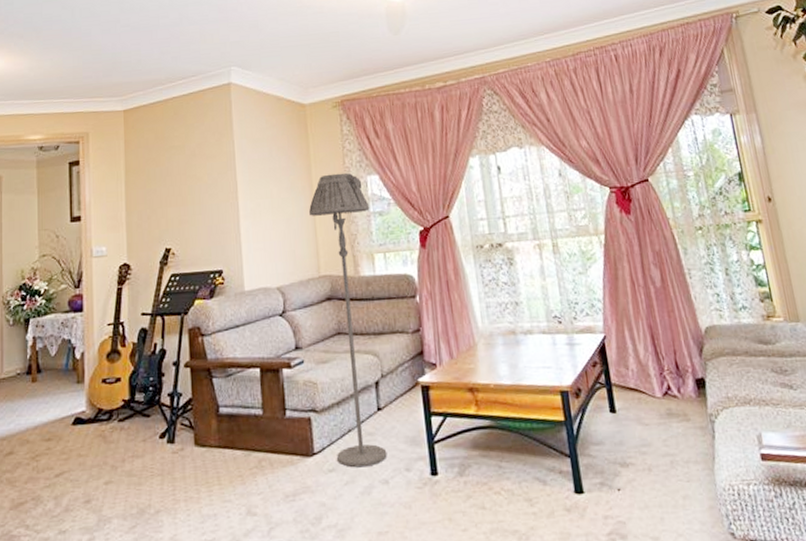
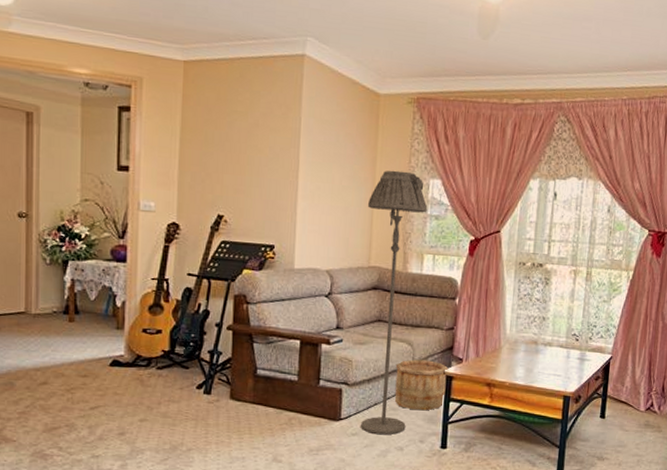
wooden bucket: none [364,370,425,432] -> present [394,359,449,411]

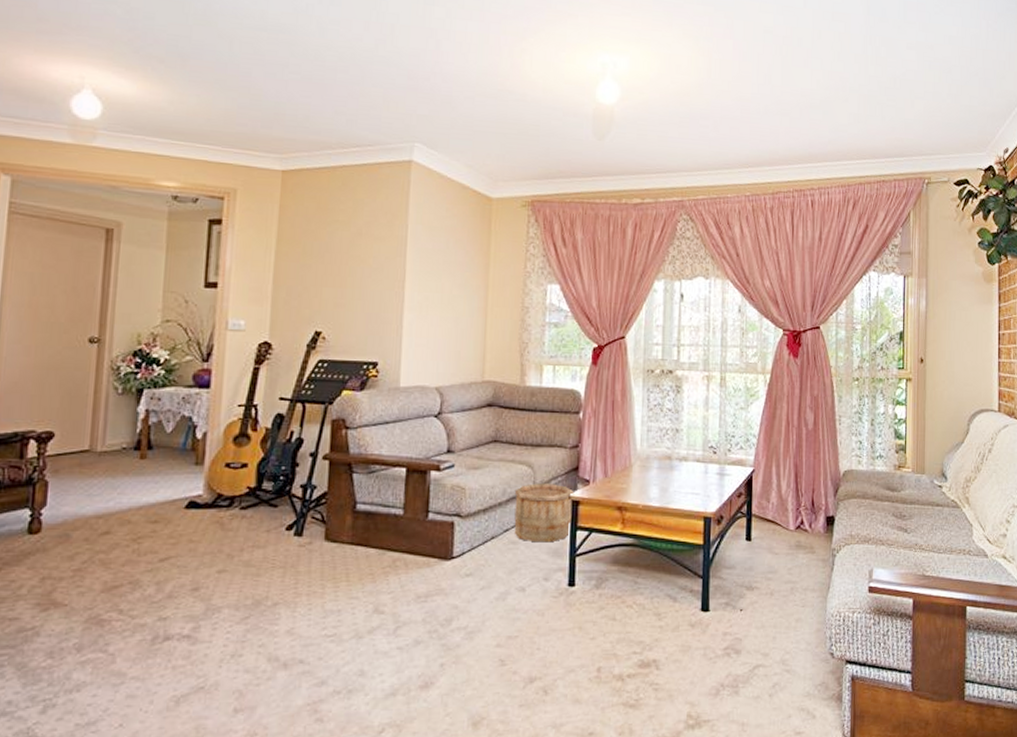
floor lamp: present [361,170,428,435] -> none [476,276,546,574]

